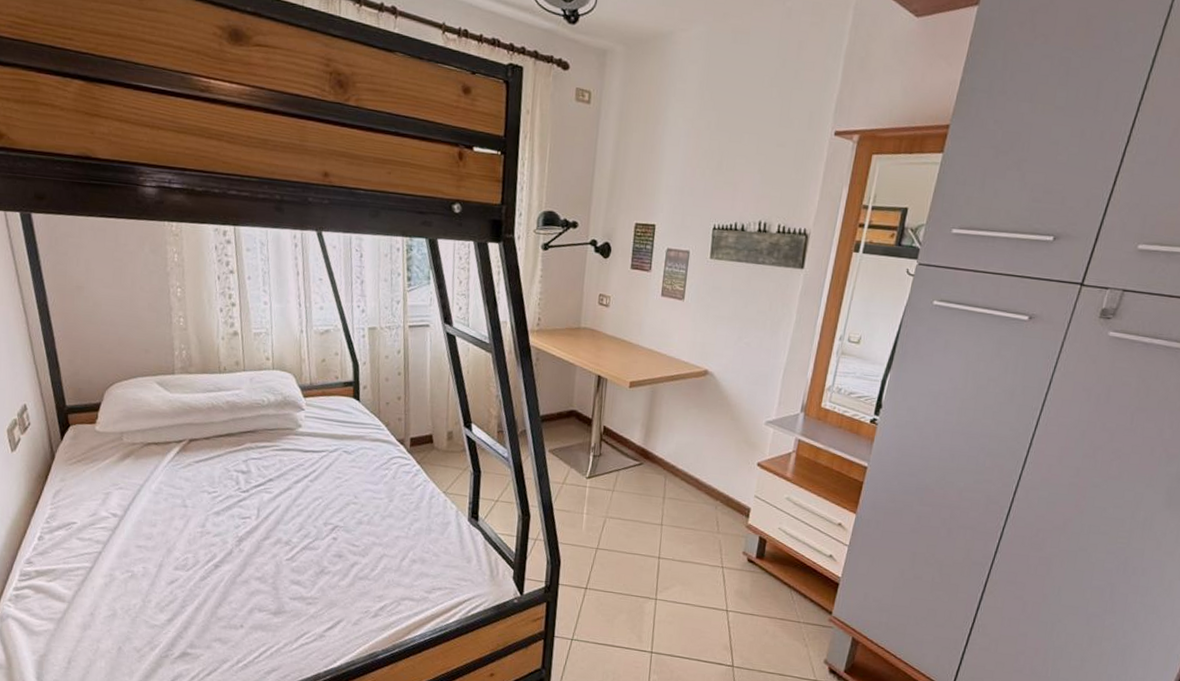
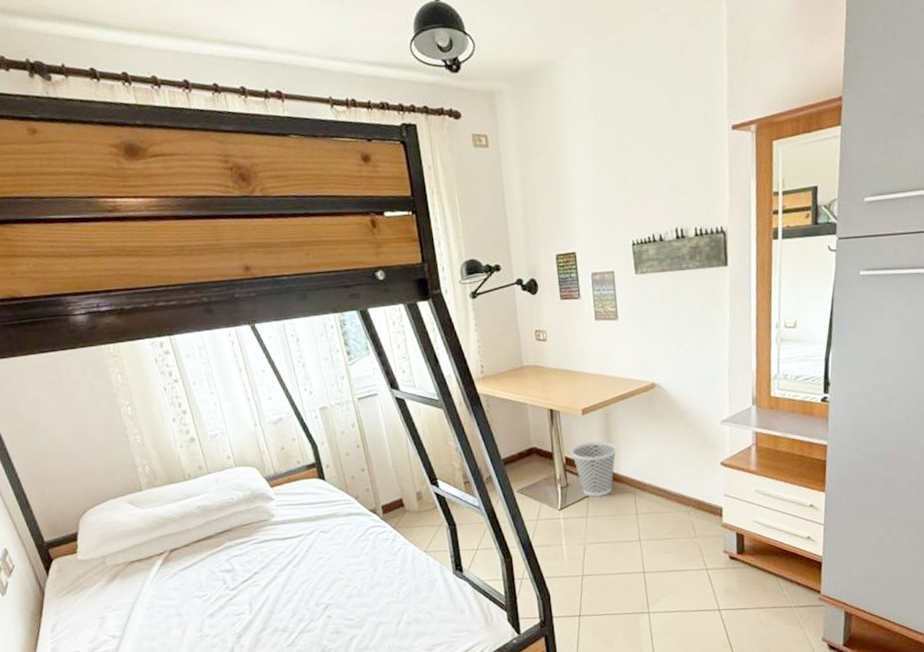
wastebasket: none [611,415,658,474] -> present [571,440,617,498]

